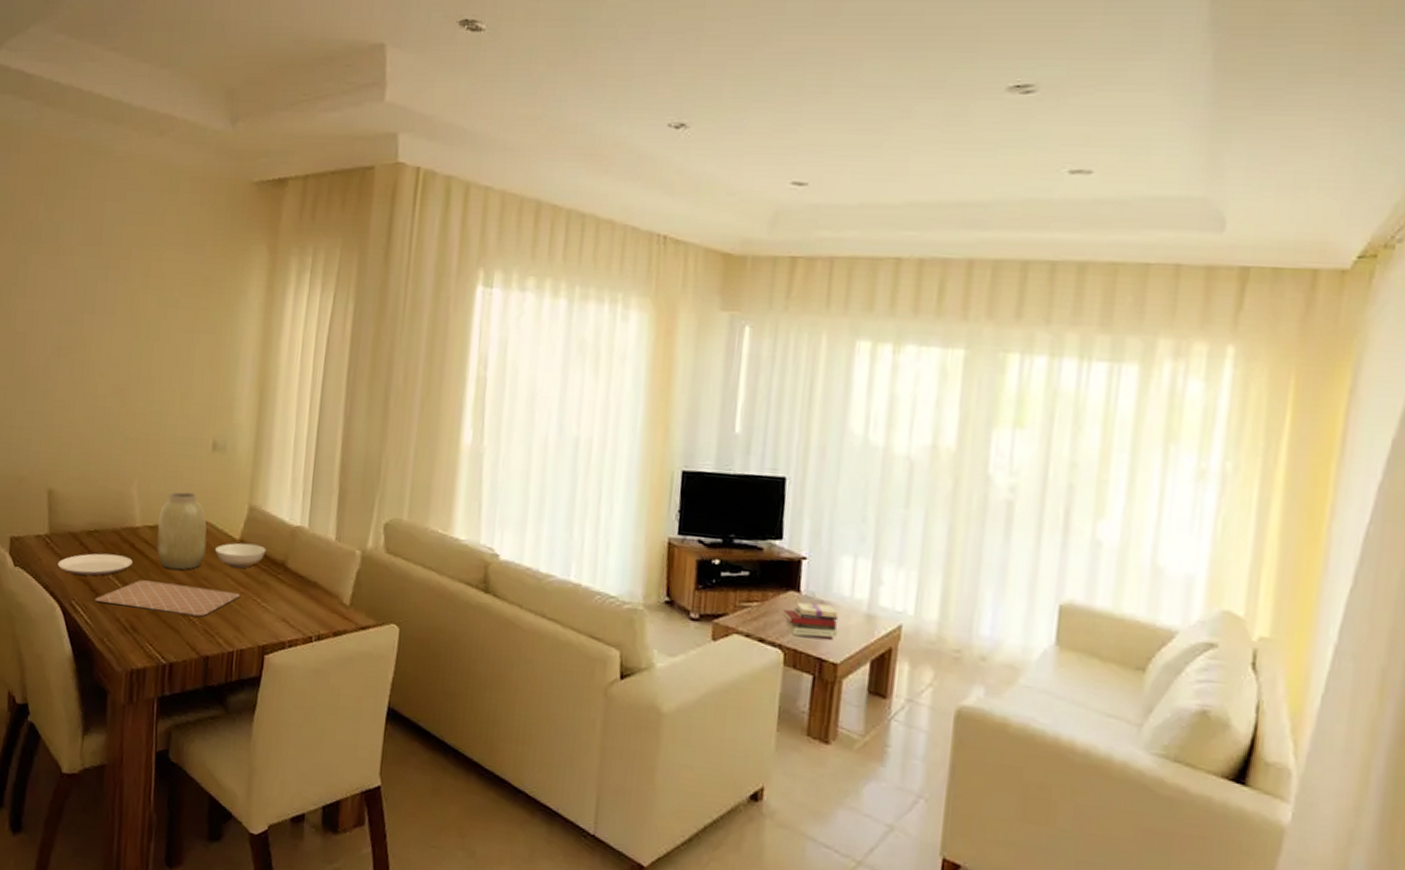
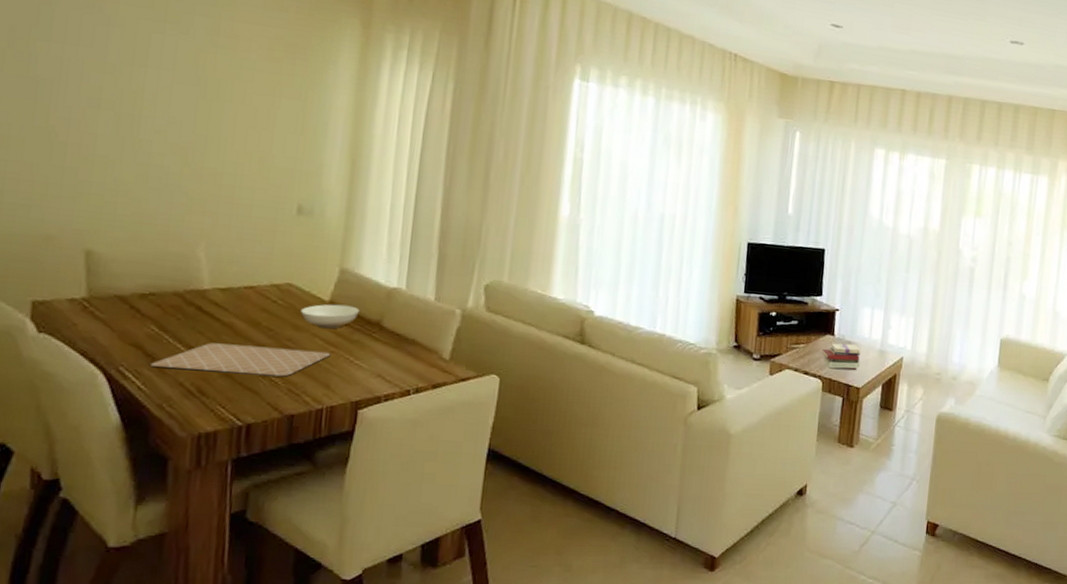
plate: present [57,553,133,576] -> none [99,316,200,341]
vase: present [156,491,207,570] -> none [229,254,292,332]

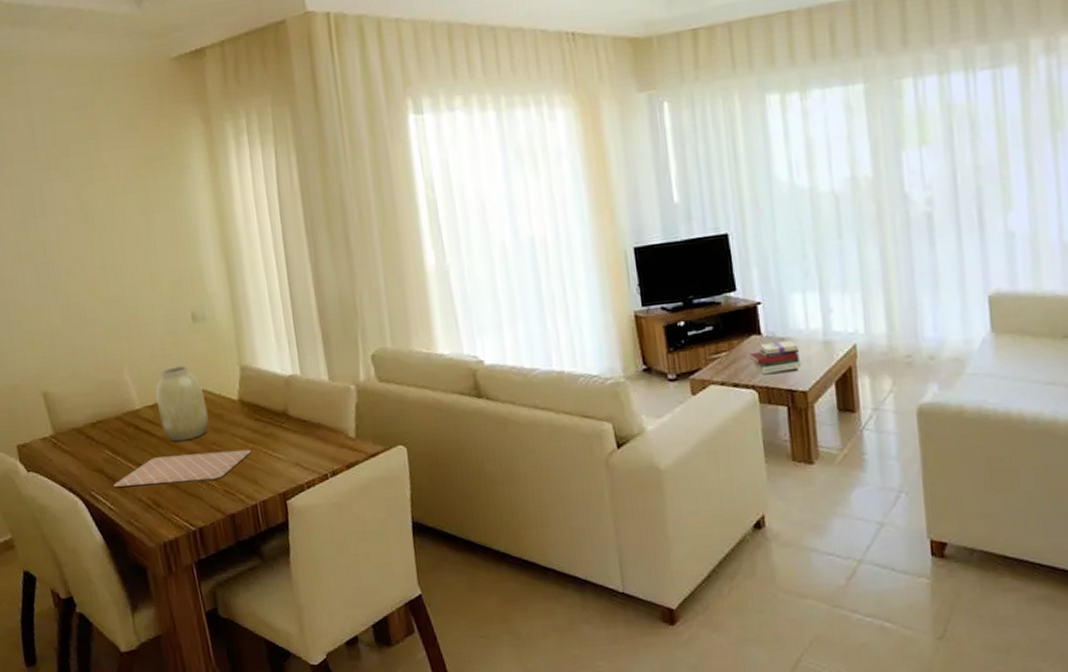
vase: none [229,254,292,332] -> present [156,366,209,442]
bowl: present [301,304,360,329] -> none [217,400,266,428]

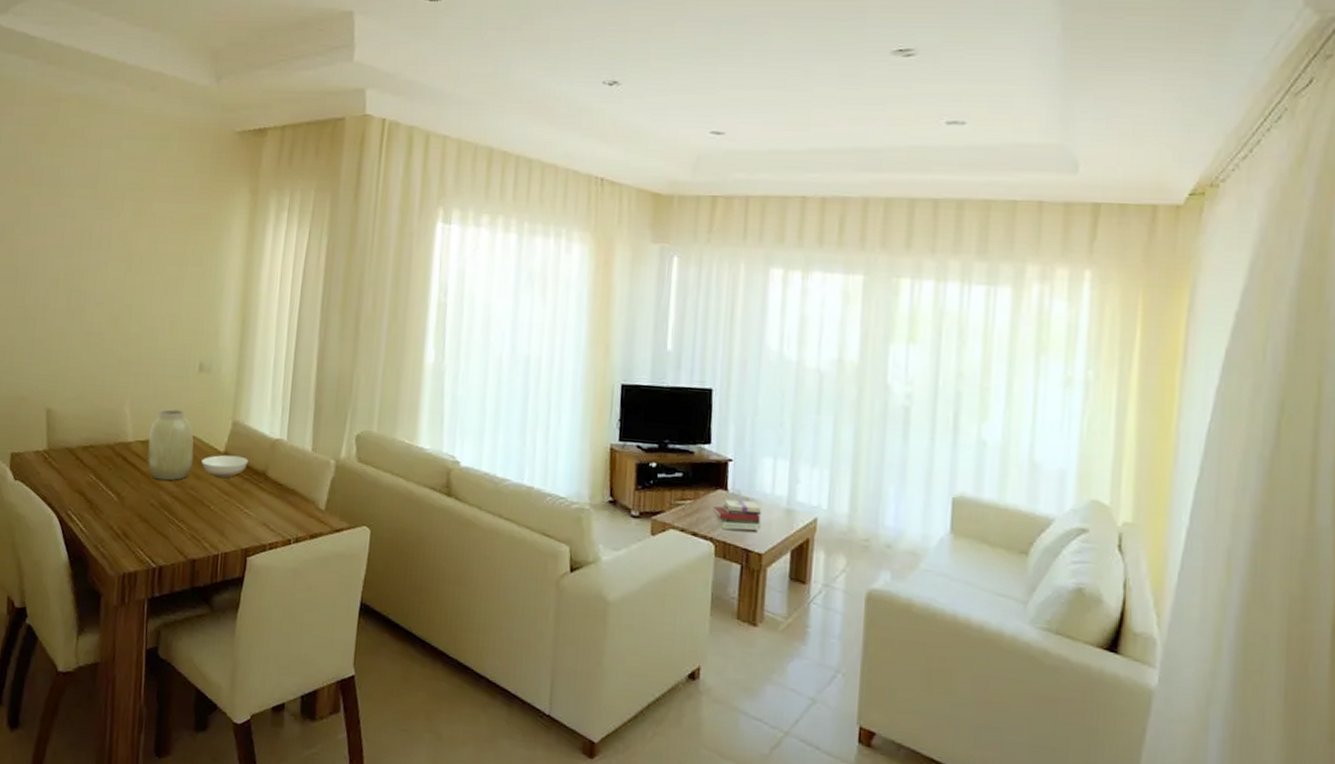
placemat: present [113,449,252,488] -> none [90,490,225,523]
bowl: none [217,400,266,428] -> present [201,455,249,479]

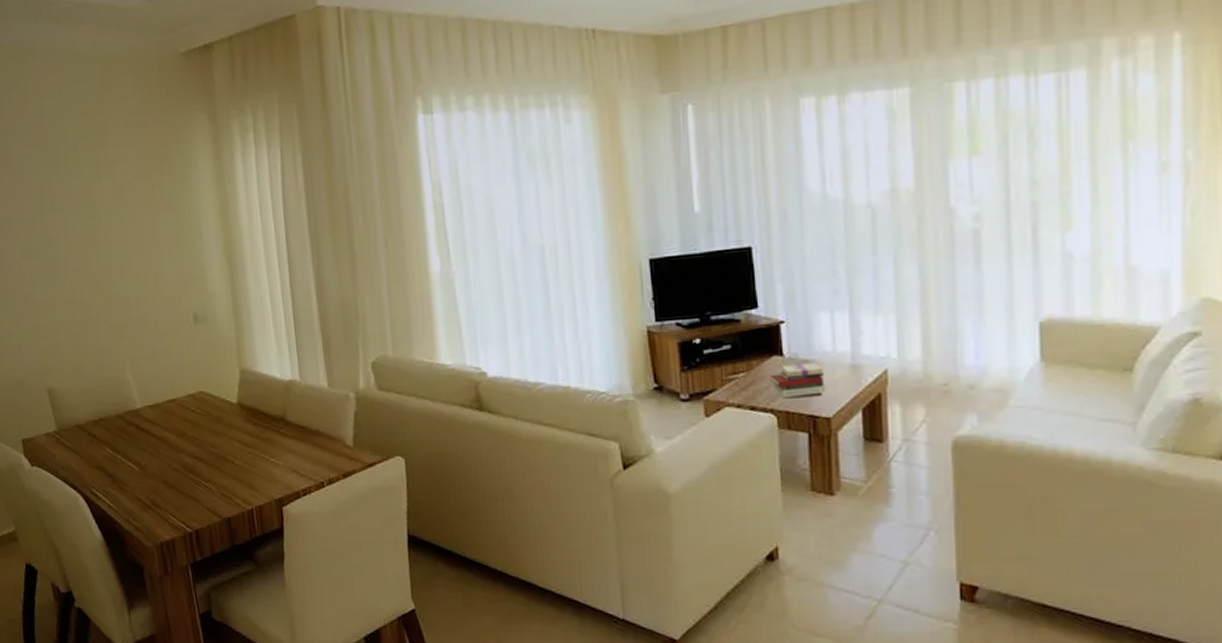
vase: present [147,409,194,481] -> none [156,367,208,443]
bowl: present [201,455,249,479] -> none [216,404,265,431]

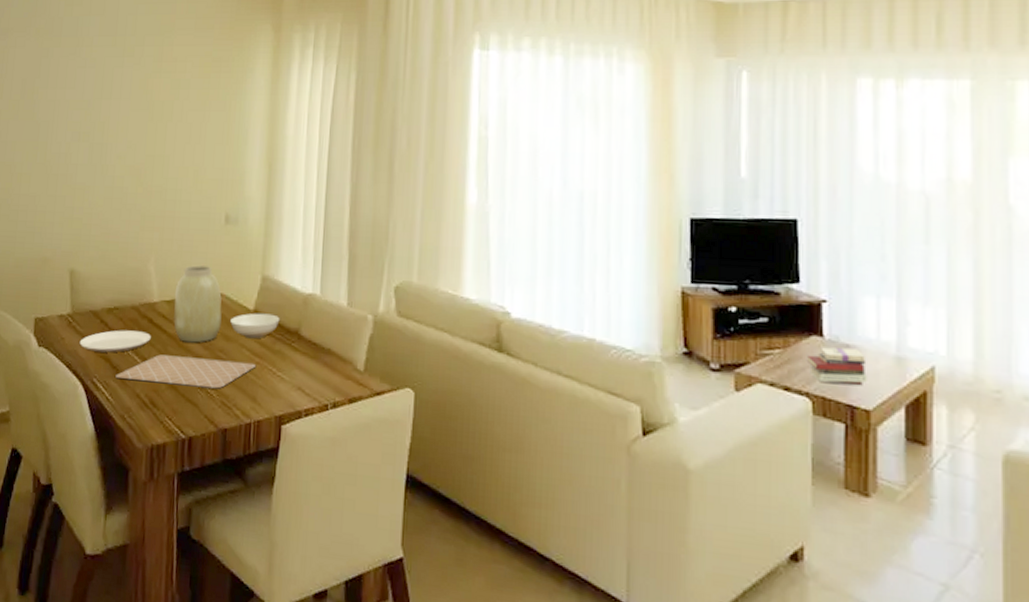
plate: none [71,438,141,464] -> present [79,330,151,353]
placemat: none [113,453,249,486] -> present [115,354,257,389]
vase: none [156,367,208,443] -> present [173,265,222,343]
bowl: none [216,404,265,431] -> present [230,313,280,339]

